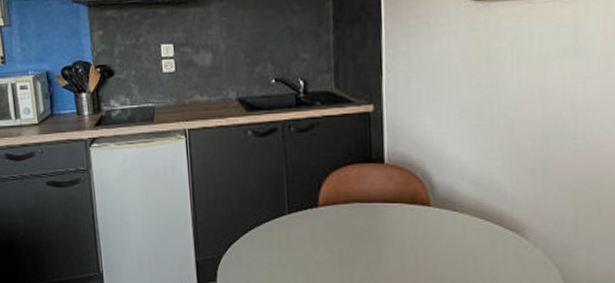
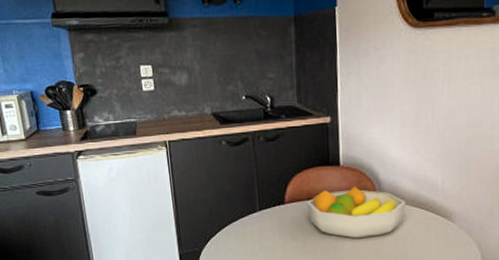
fruit bowl: none [344,188,466,253] -> present [307,186,406,239]

